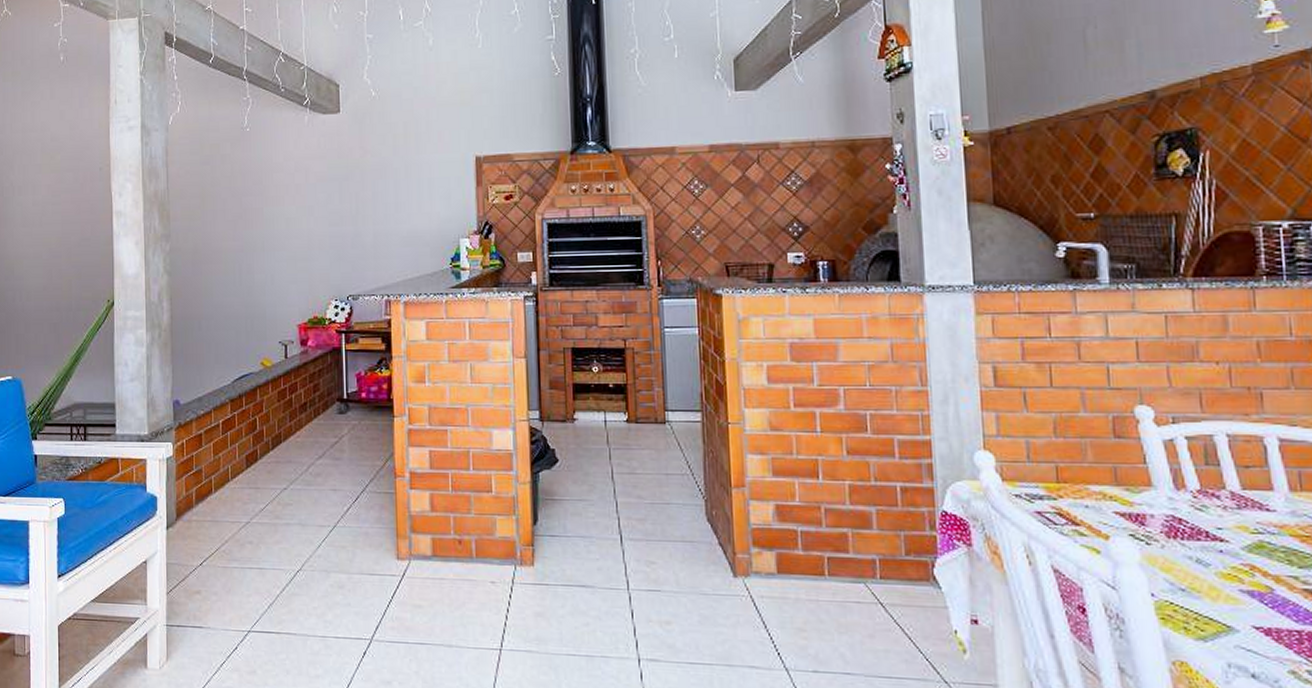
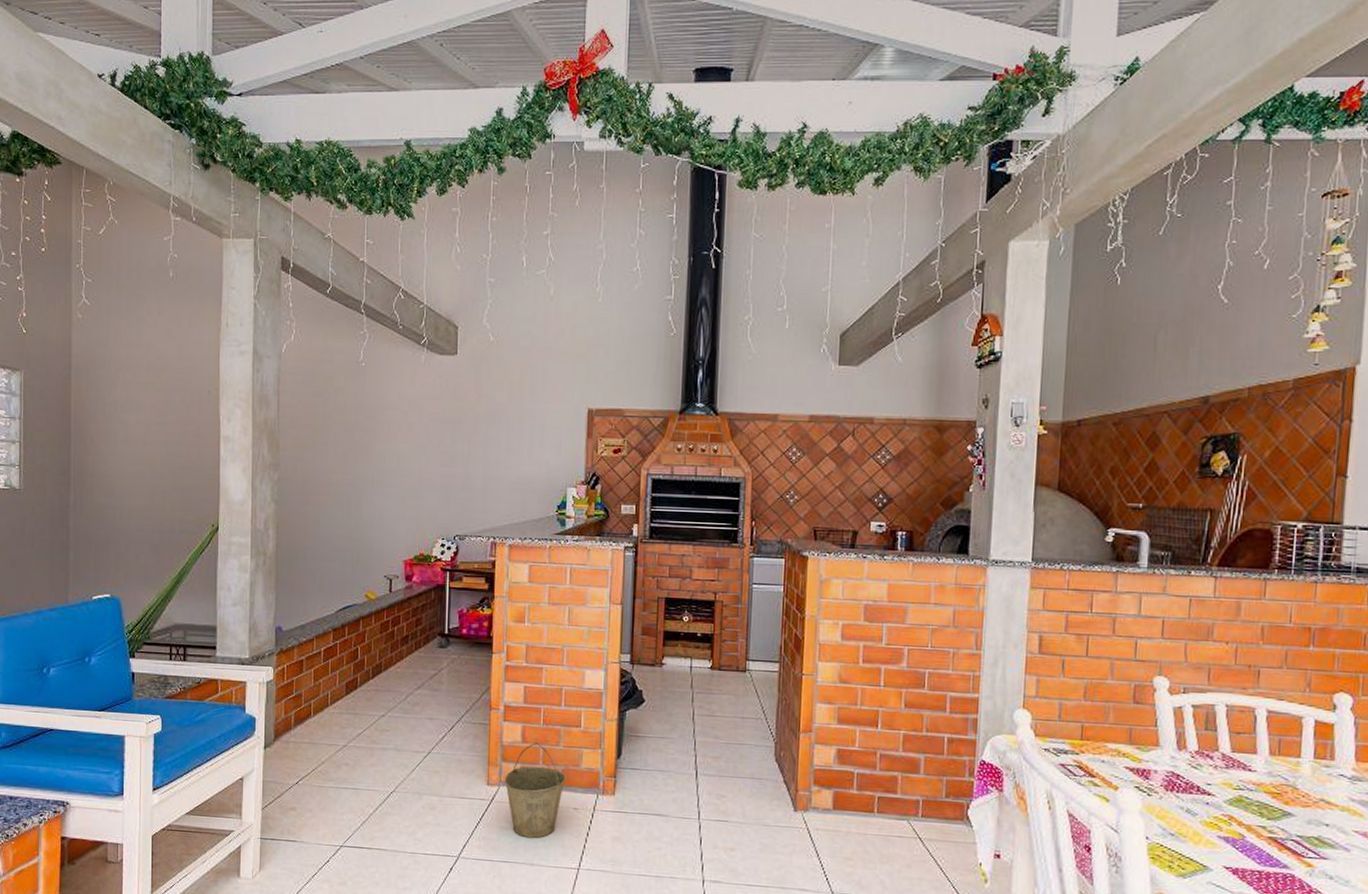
bucket: none [414,511,480,616] -> present [504,743,566,838]

